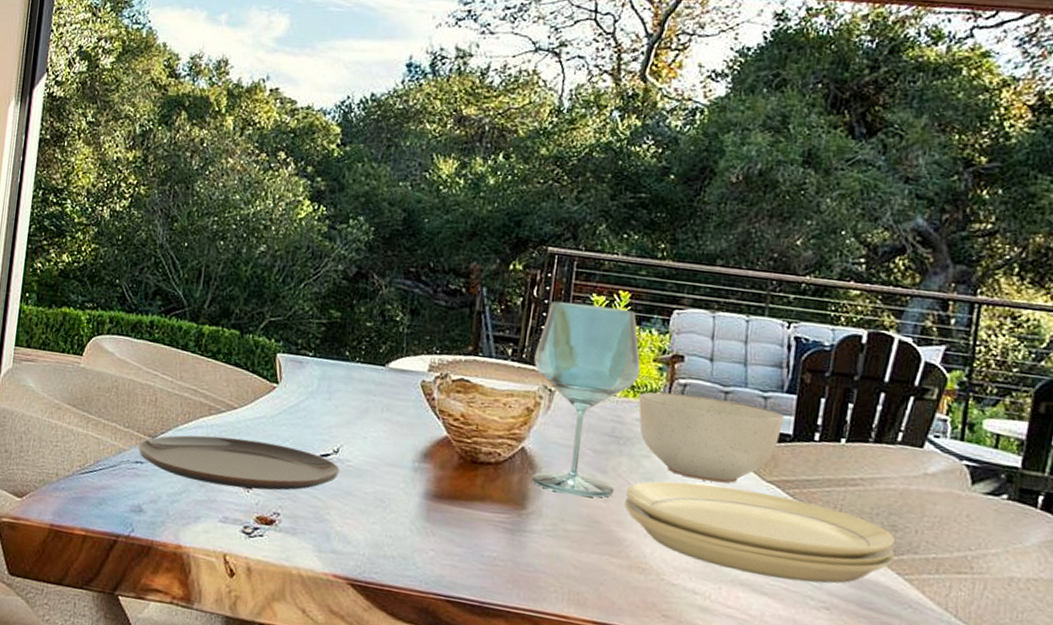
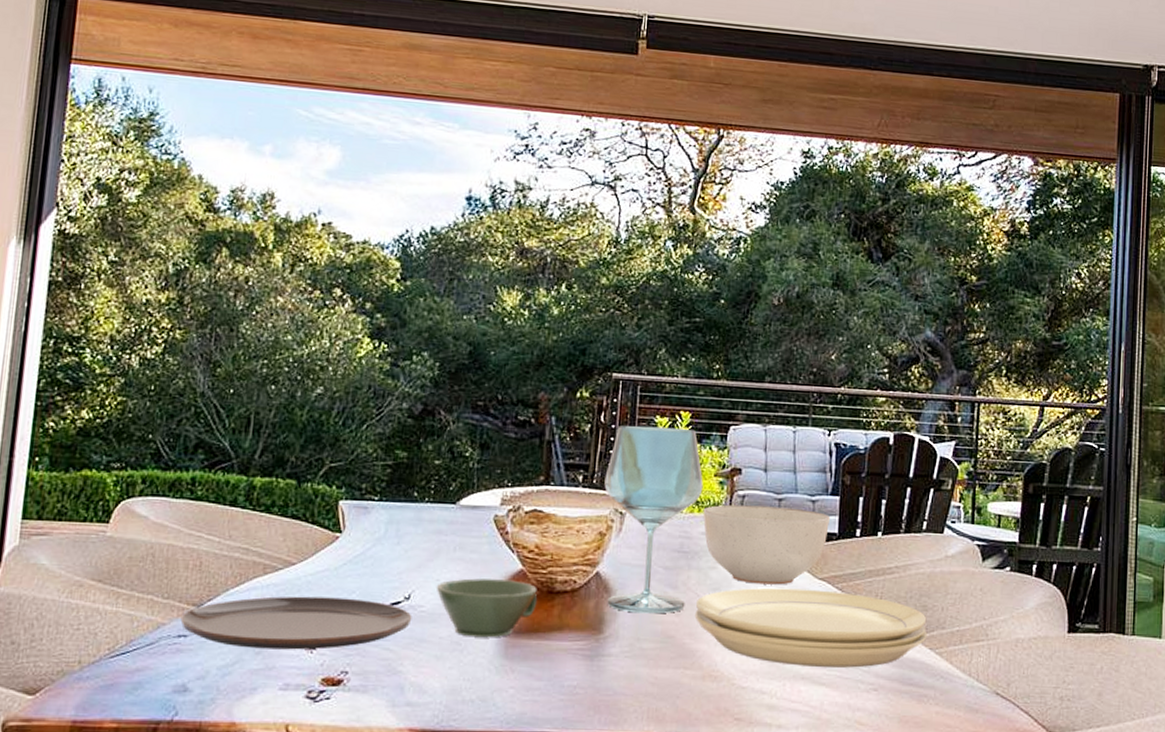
cup: none [363,439,461,500] -> present [436,578,538,638]

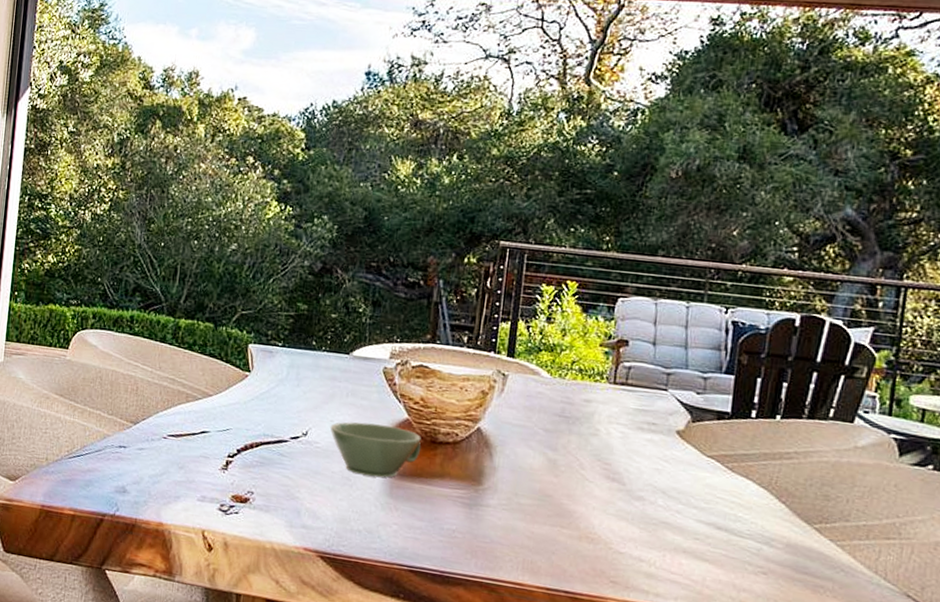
plate: present [180,596,412,650] -> none [121,421,309,471]
wine glass: present [604,425,703,614] -> none [487,292,588,474]
plate: present [694,587,928,668] -> none [573,457,829,550]
bowl: present [703,504,831,585] -> none [586,374,724,458]

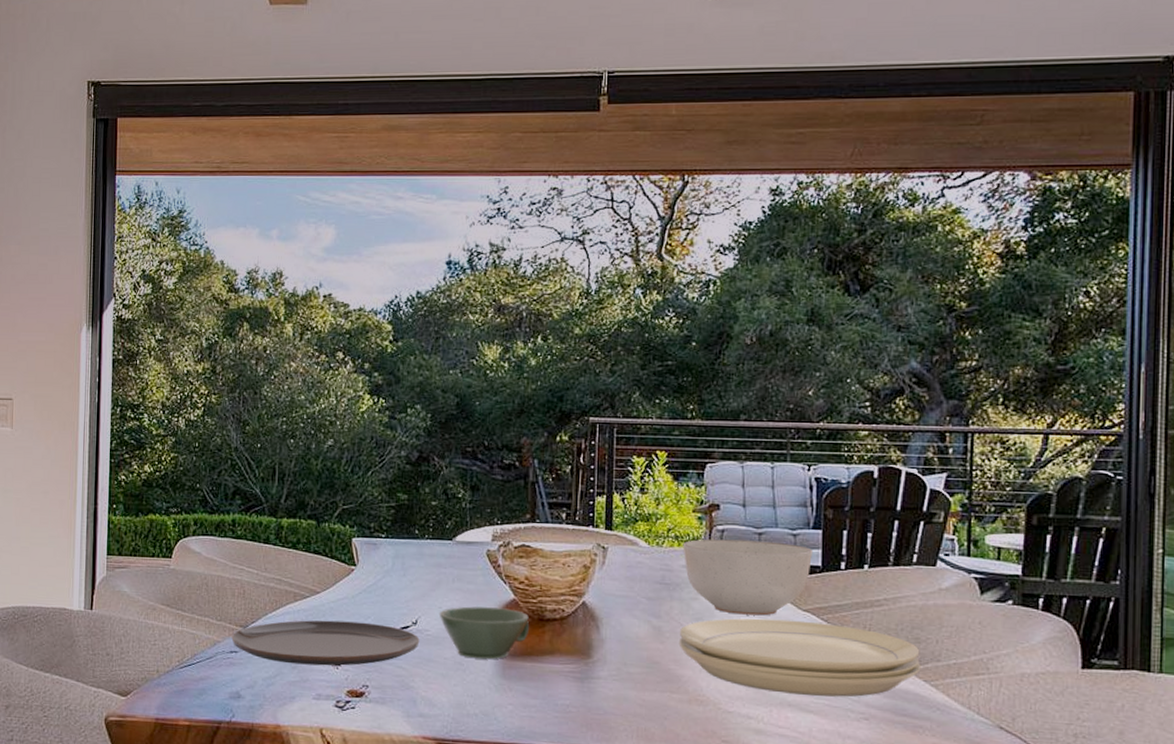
plate: none [121,421,309,471] -> present [231,620,420,666]
plate: none [573,457,829,550] -> present [678,618,921,697]
bowl: none [586,374,724,458] -> present [683,539,814,616]

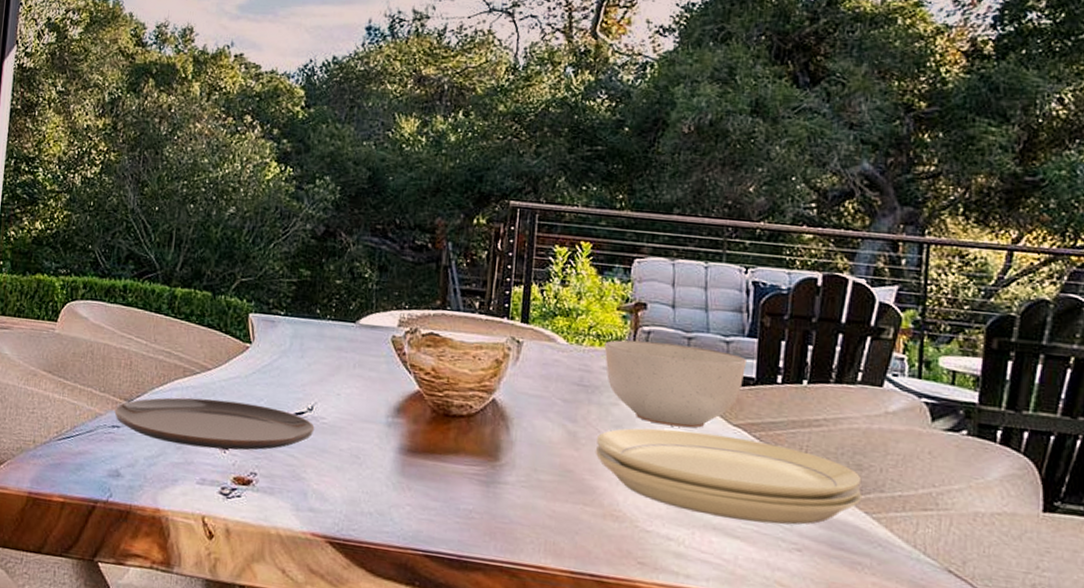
cup: present [439,606,530,660] -> none [336,395,434,455]

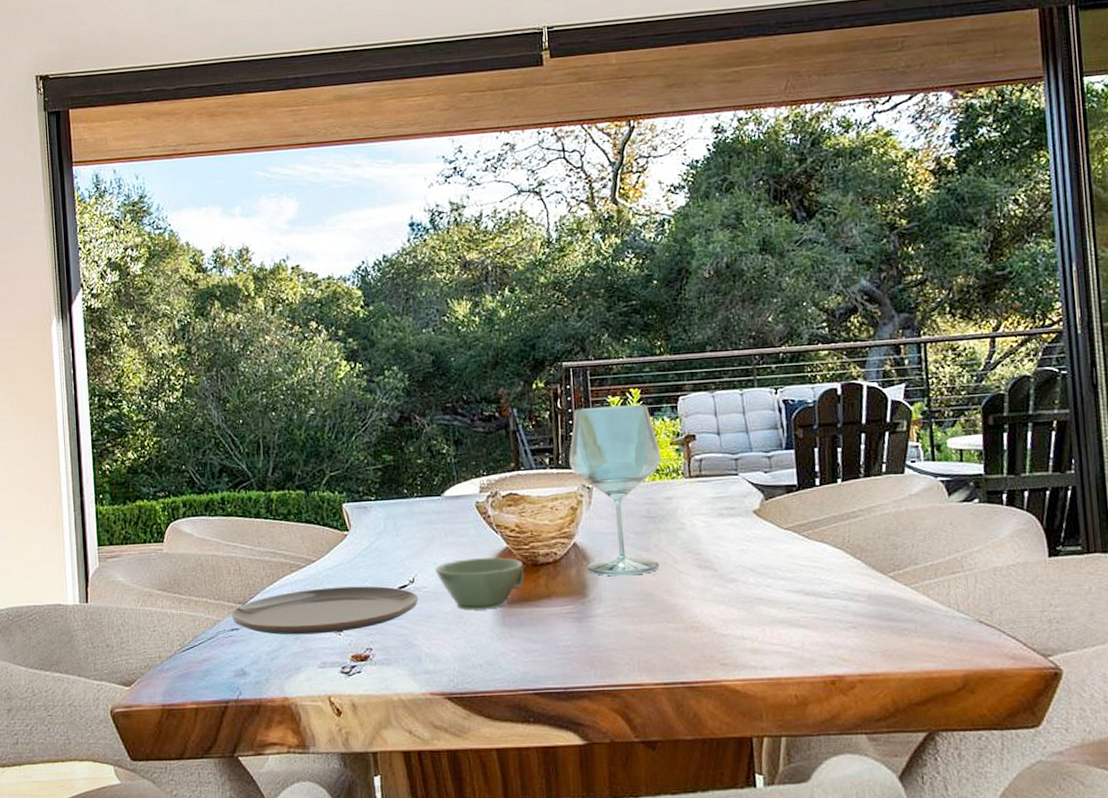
cup: none [336,395,434,455] -> present [434,557,525,610]
wine glass: none [501,254,605,447] -> present [569,404,661,577]
plate: present [595,428,863,525] -> none [669,539,901,611]
bowl: present [604,340,748,428] -> none [664,465,789,540]

